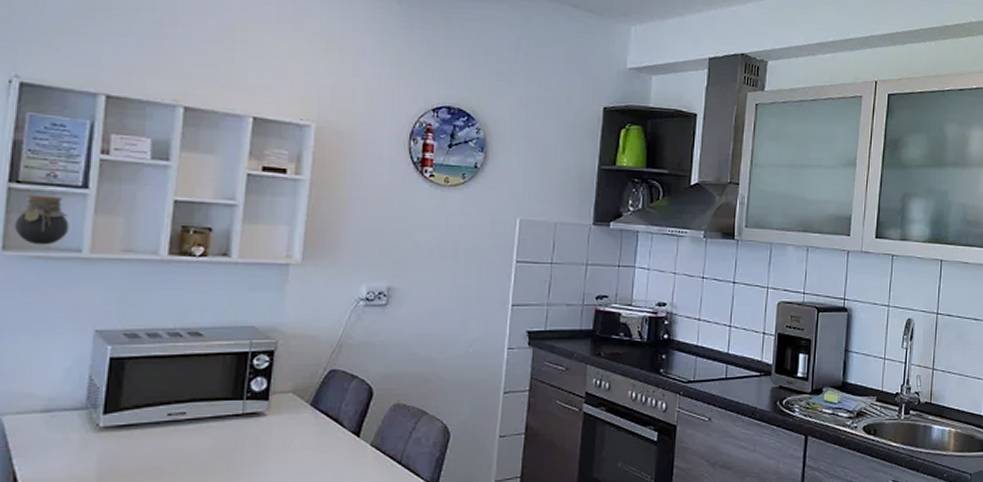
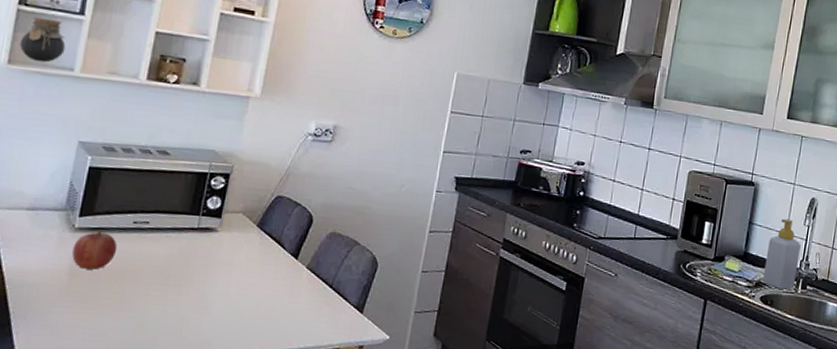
fruit: none [99,428,152,472] -> present [72,231,118,270]
soap bottle: none [863,343,900,417] -> present [762,218,801,290]

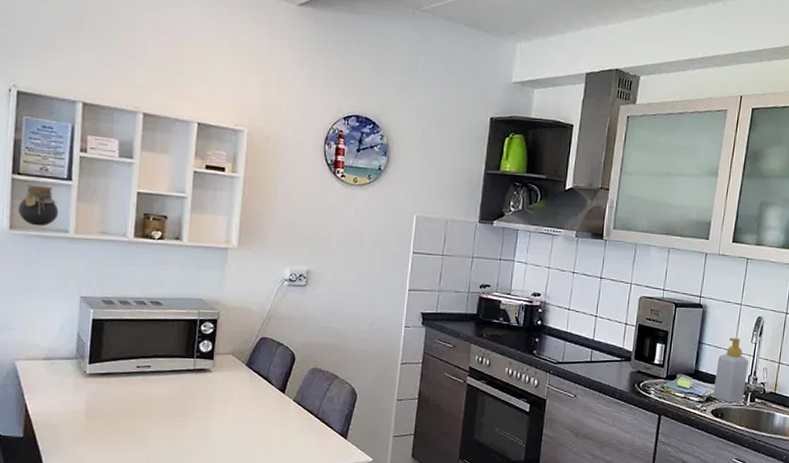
fruit: present [72,231,118,270] -> none [87,375,125,410]

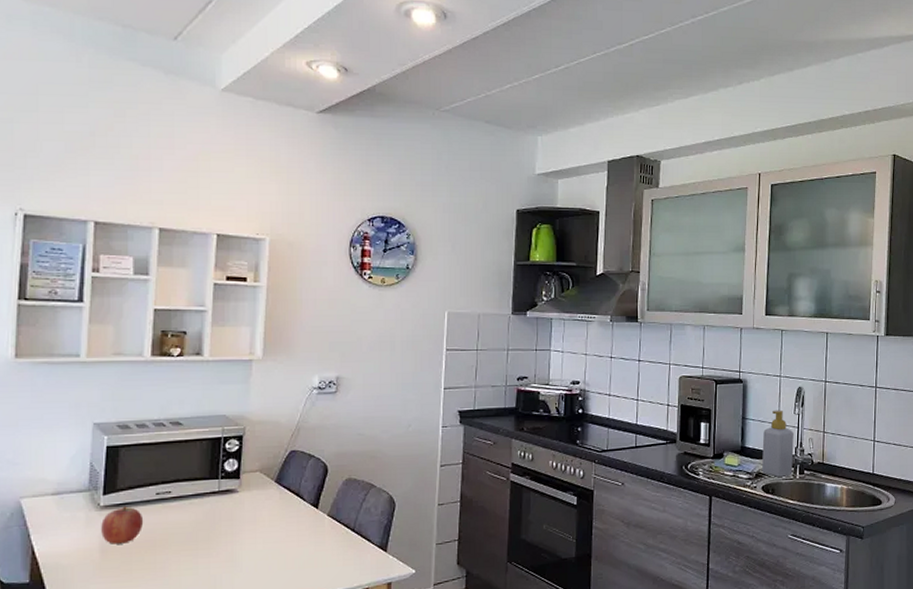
jar: present [18,185,59,226] -> none [25,309,69,352]
fruit: none [87,375,125,410] -> present [101,506,144,544]

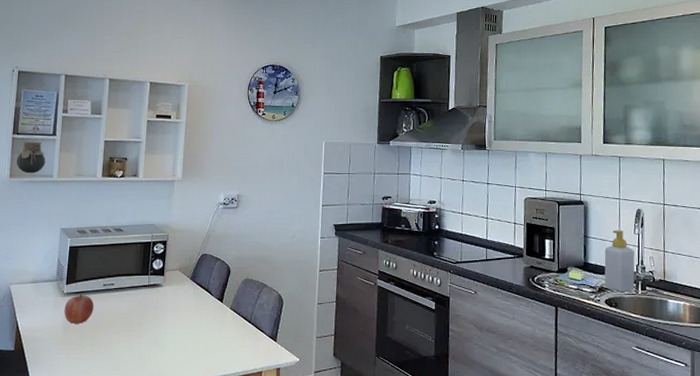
jar: none [25,309,69,352] -> present [17,141,46,174]

